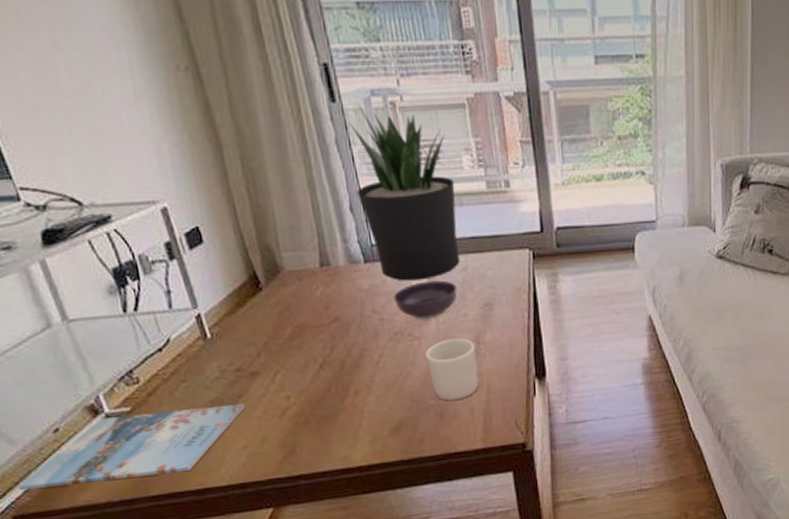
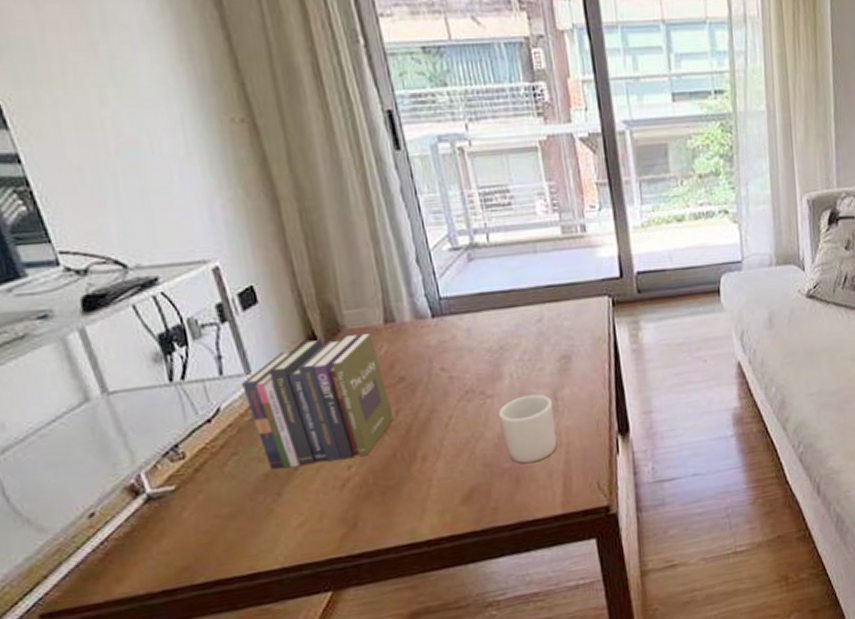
magazine: present [17,403,245,490] -> none [46,476,302,584]
books: none [190,275,329,396] -> present [242,333,394,469]
planter: present [350,104,461,281] -> none [415,151,535,335]
bowl: present [393,279,458,320] -> none [463,332,533,376]

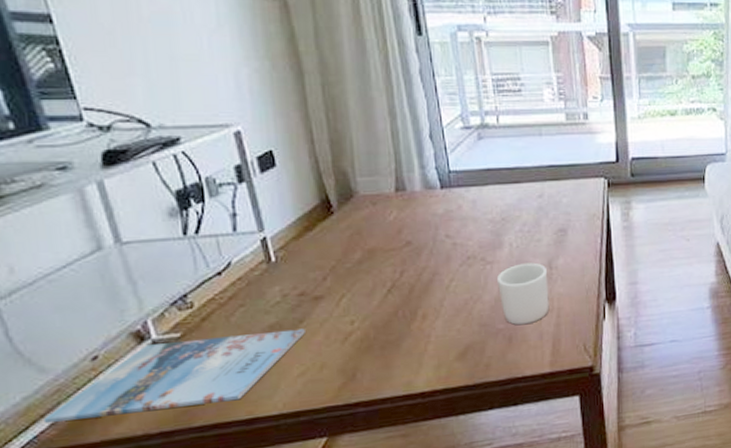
magazine: none [46,476,302,584] -> present [43,328,305,423]
books: present [242,333,394,469] -> none [255,200,398,321]

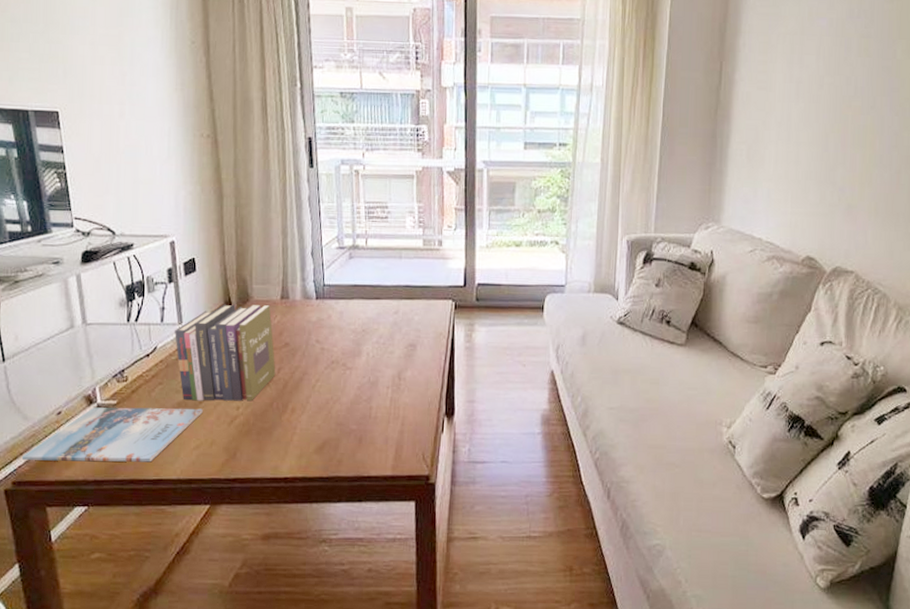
books: none [255,200,398,321] -> present [175,304,276,402]
mug: present [496,262,550,326] -> none [353,372,397,429]

